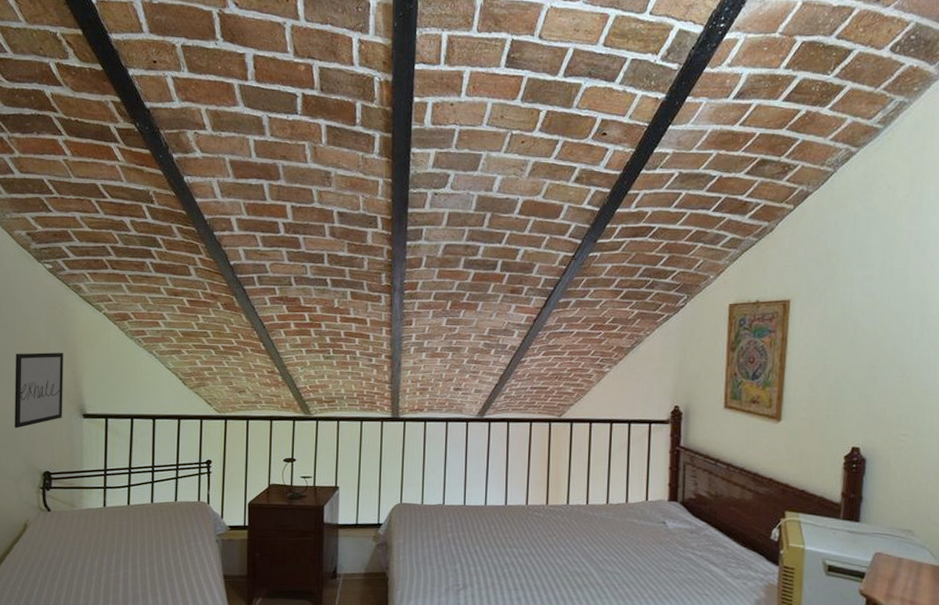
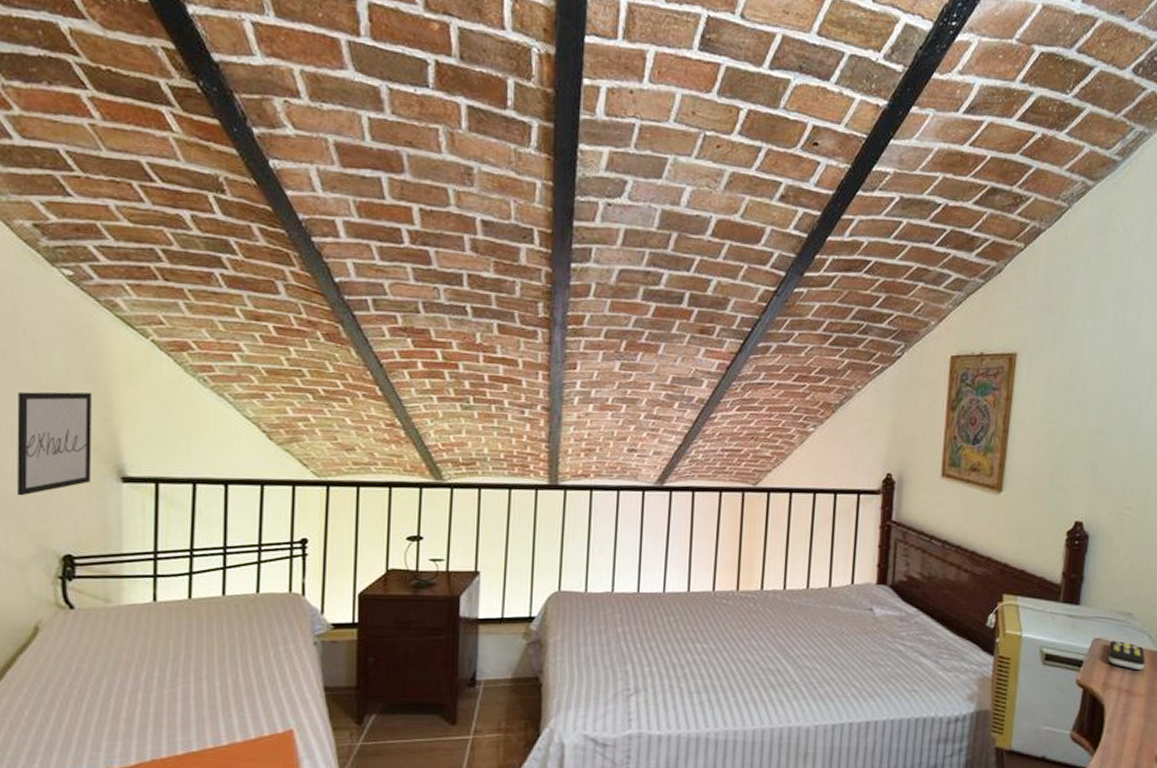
remote control: none [890,555,927,582] -> present [1108,640,1145,669]

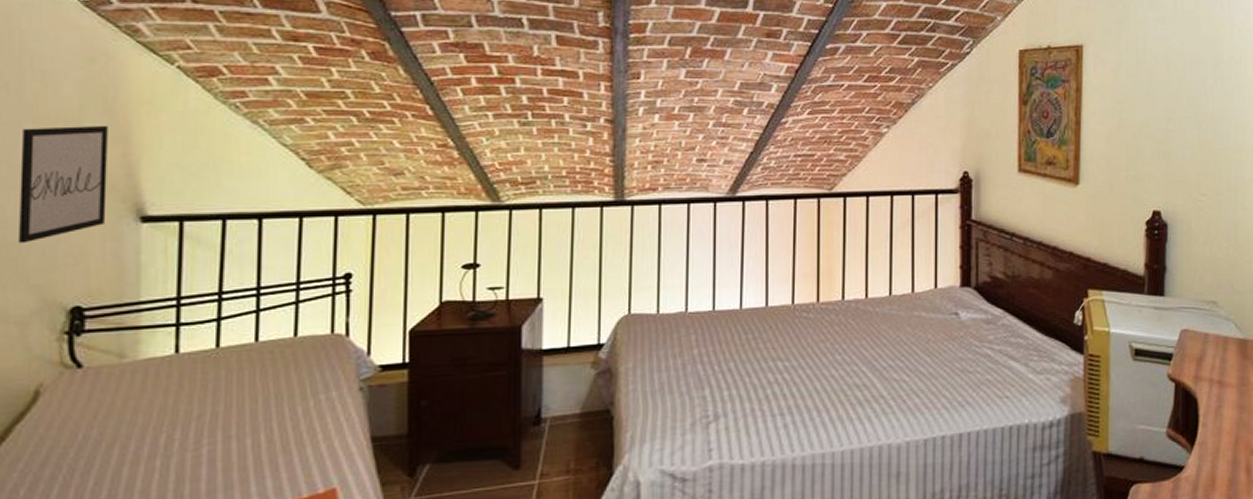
remote control: present [1108,640,1145,669] -> none [1197,330,1233,359]

